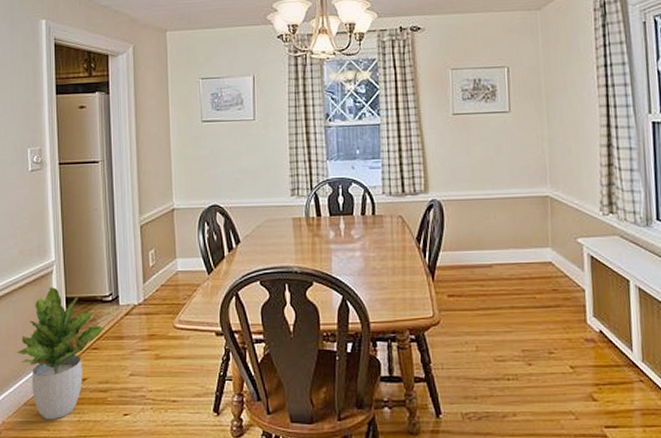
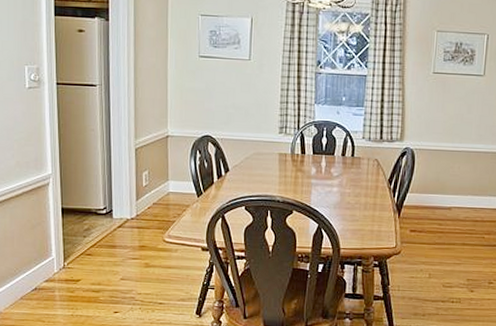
potted plant: present [16,287,104,420] -> none [13,198,98,313]

